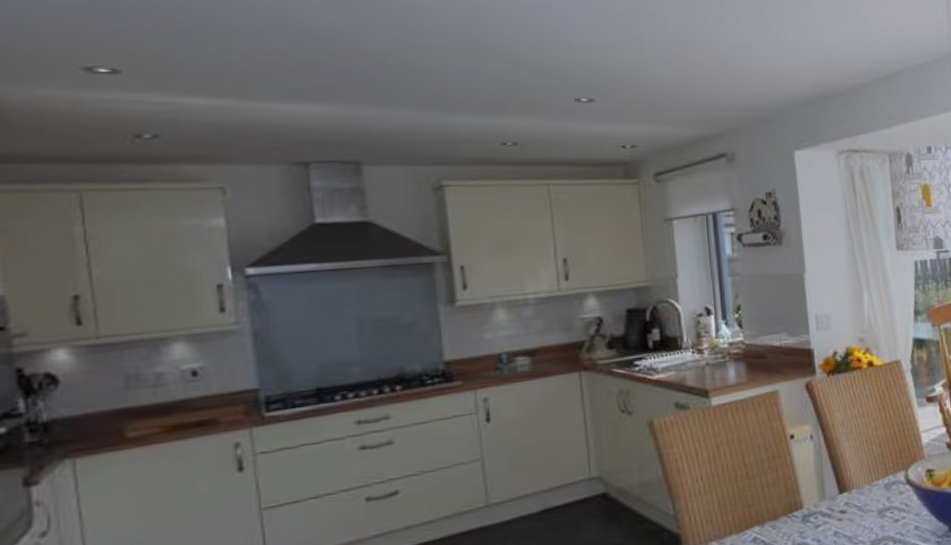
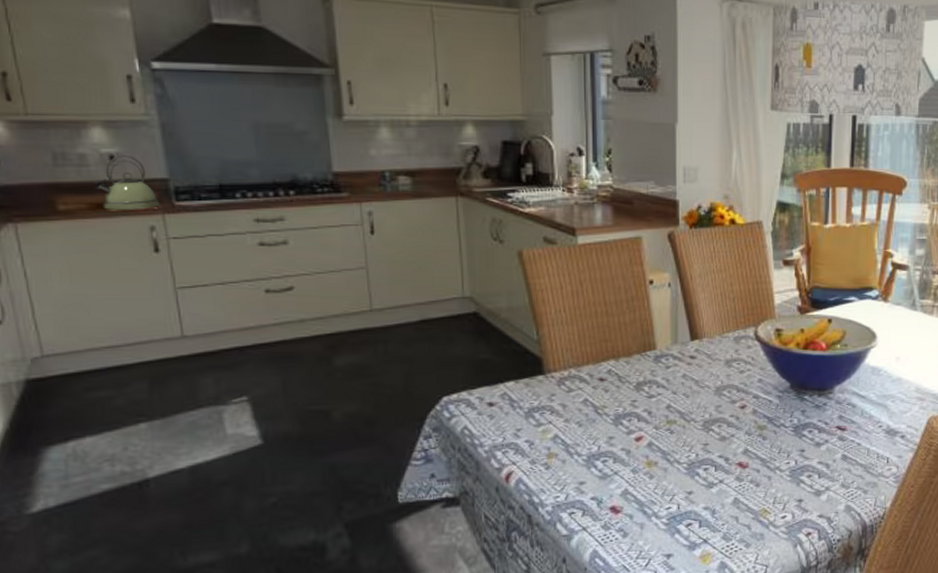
kettle: none [169,368,248,431] -> present [92,155,161,210]

